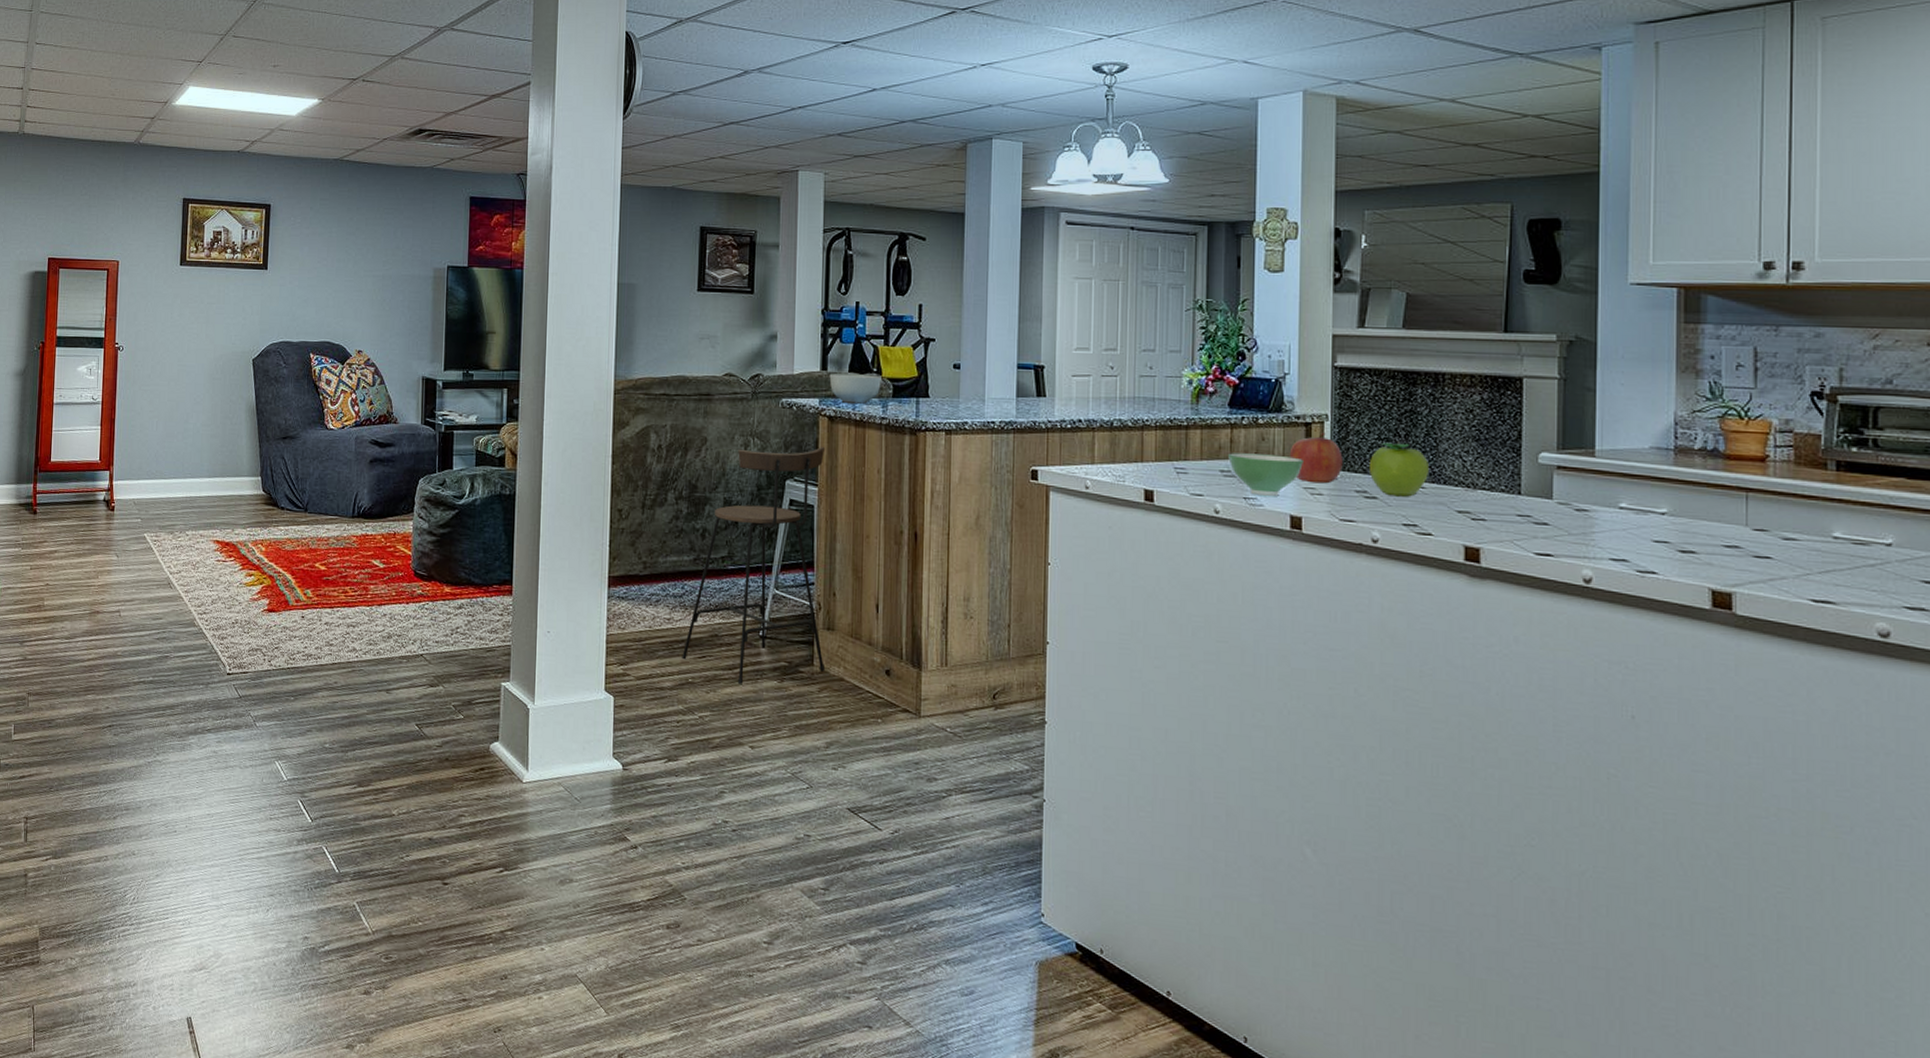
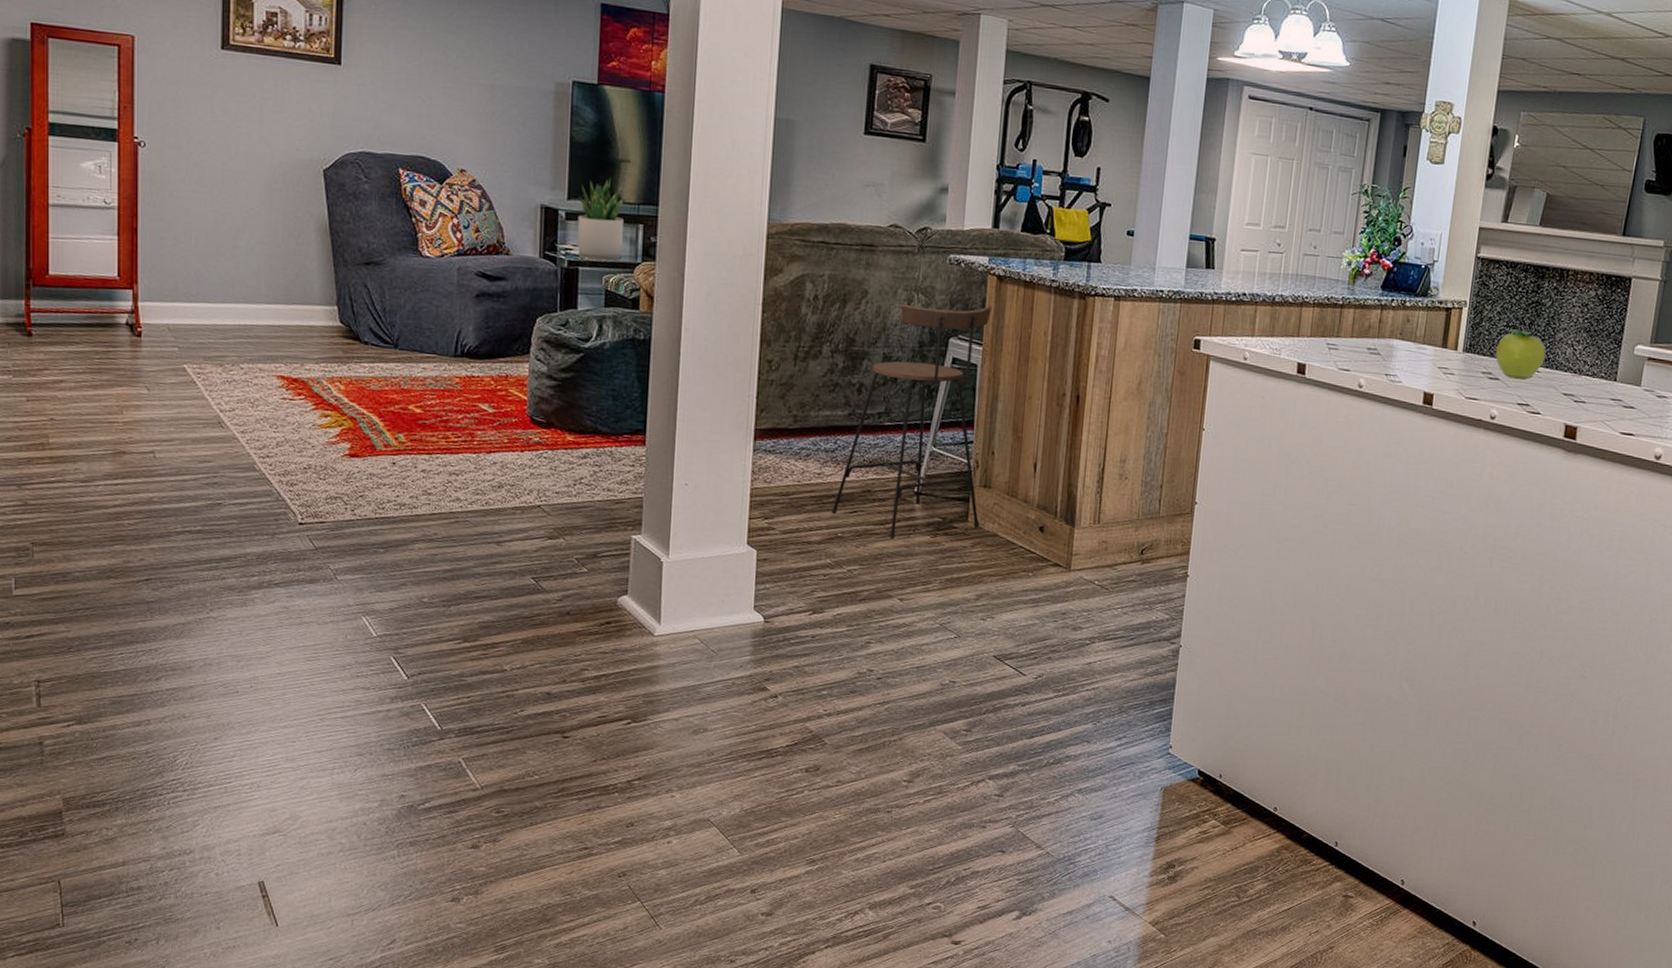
planter: none [452,349,492,424] -> present [577,178,625,261]
bowl: present [829,373,881,404] -> none [1000,232,1054,265]
bowl: present [1228,453,1305,496] -> none [1375,332,1442,374]
fruit: present [1289,432,1343,484] -> none [1429,317,1475,365]

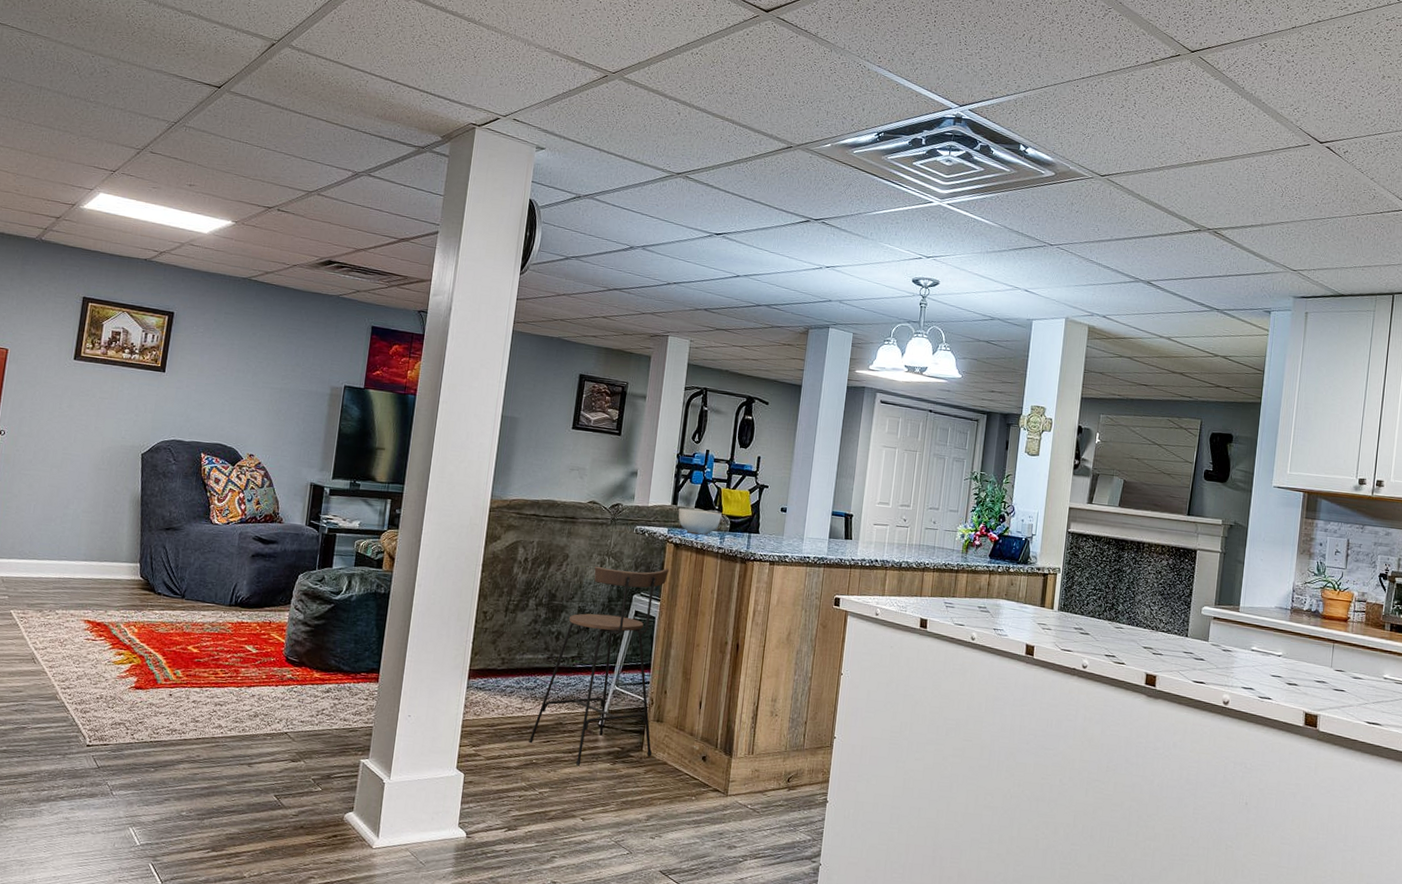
planter: present [577,178,625,261] -> none [337,462,380,529]
bowl: none [1000,232,1054,265] -> present [678,508,722,535]
fruit: present [1495,329,1546,381] -> none [1085,592,1128,635]

